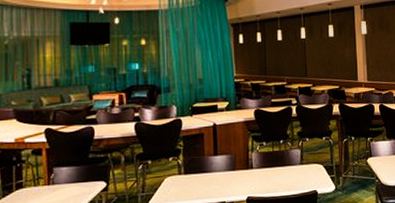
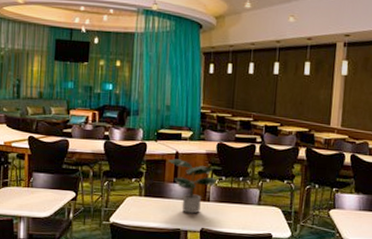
potted plant: none [206,131,257,184] -> present [168,159,216,214]

